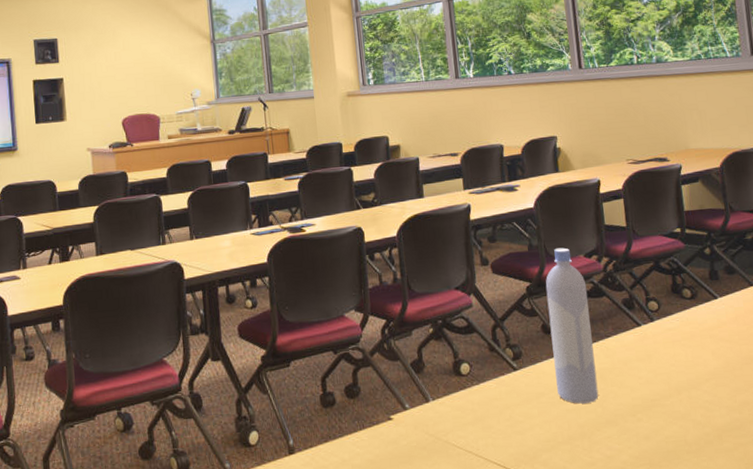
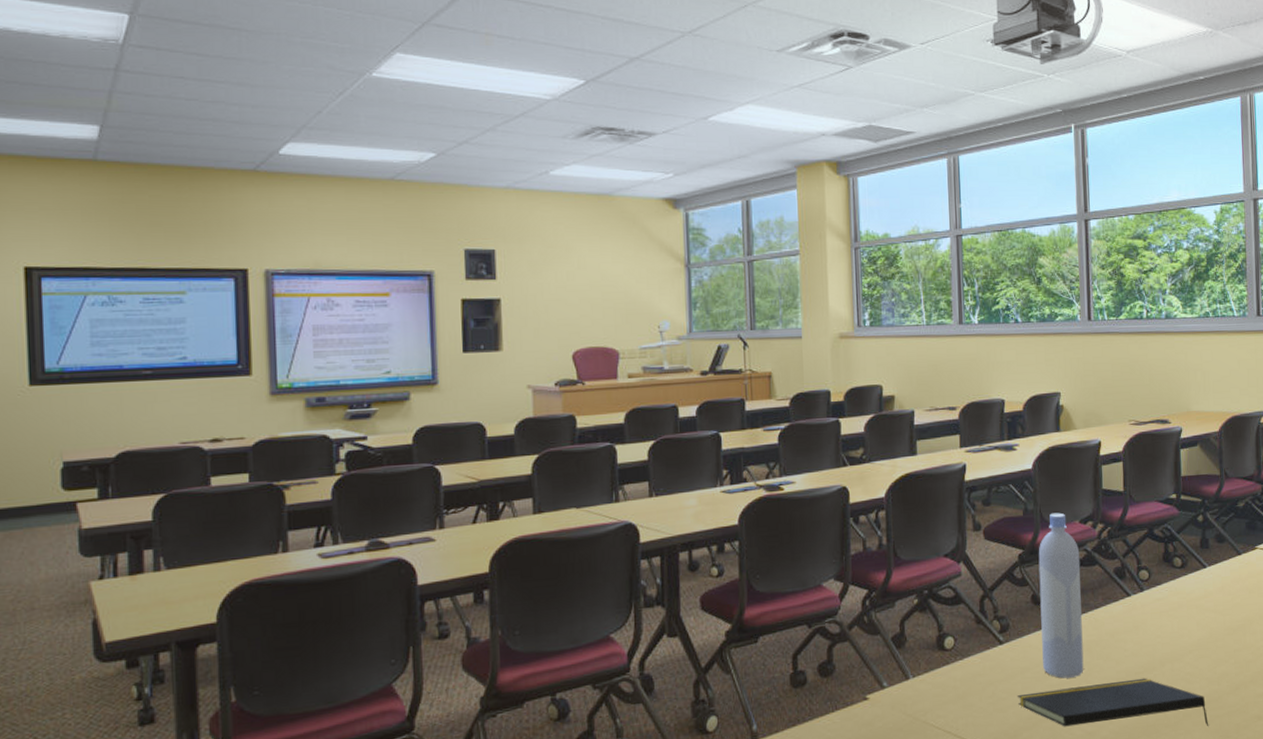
notepad: none [533,405,733,455] -> present [1017,678,1209,727]

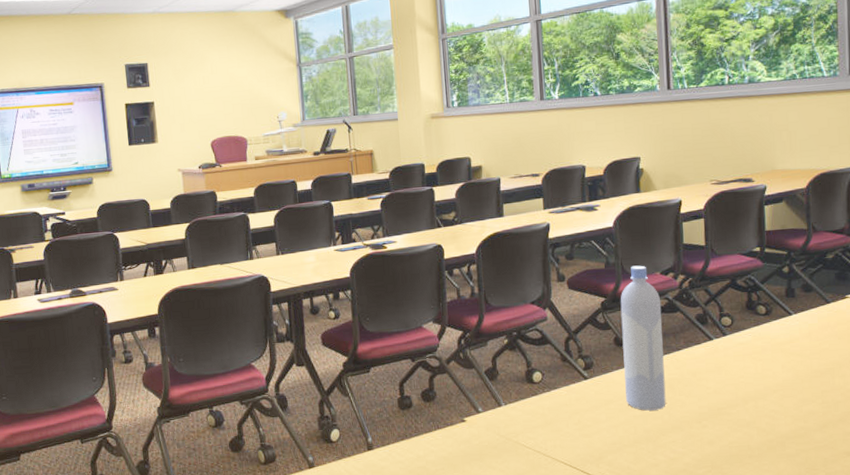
notepad: present [1017,678,1209,727] -> none [601,413,795,460]

